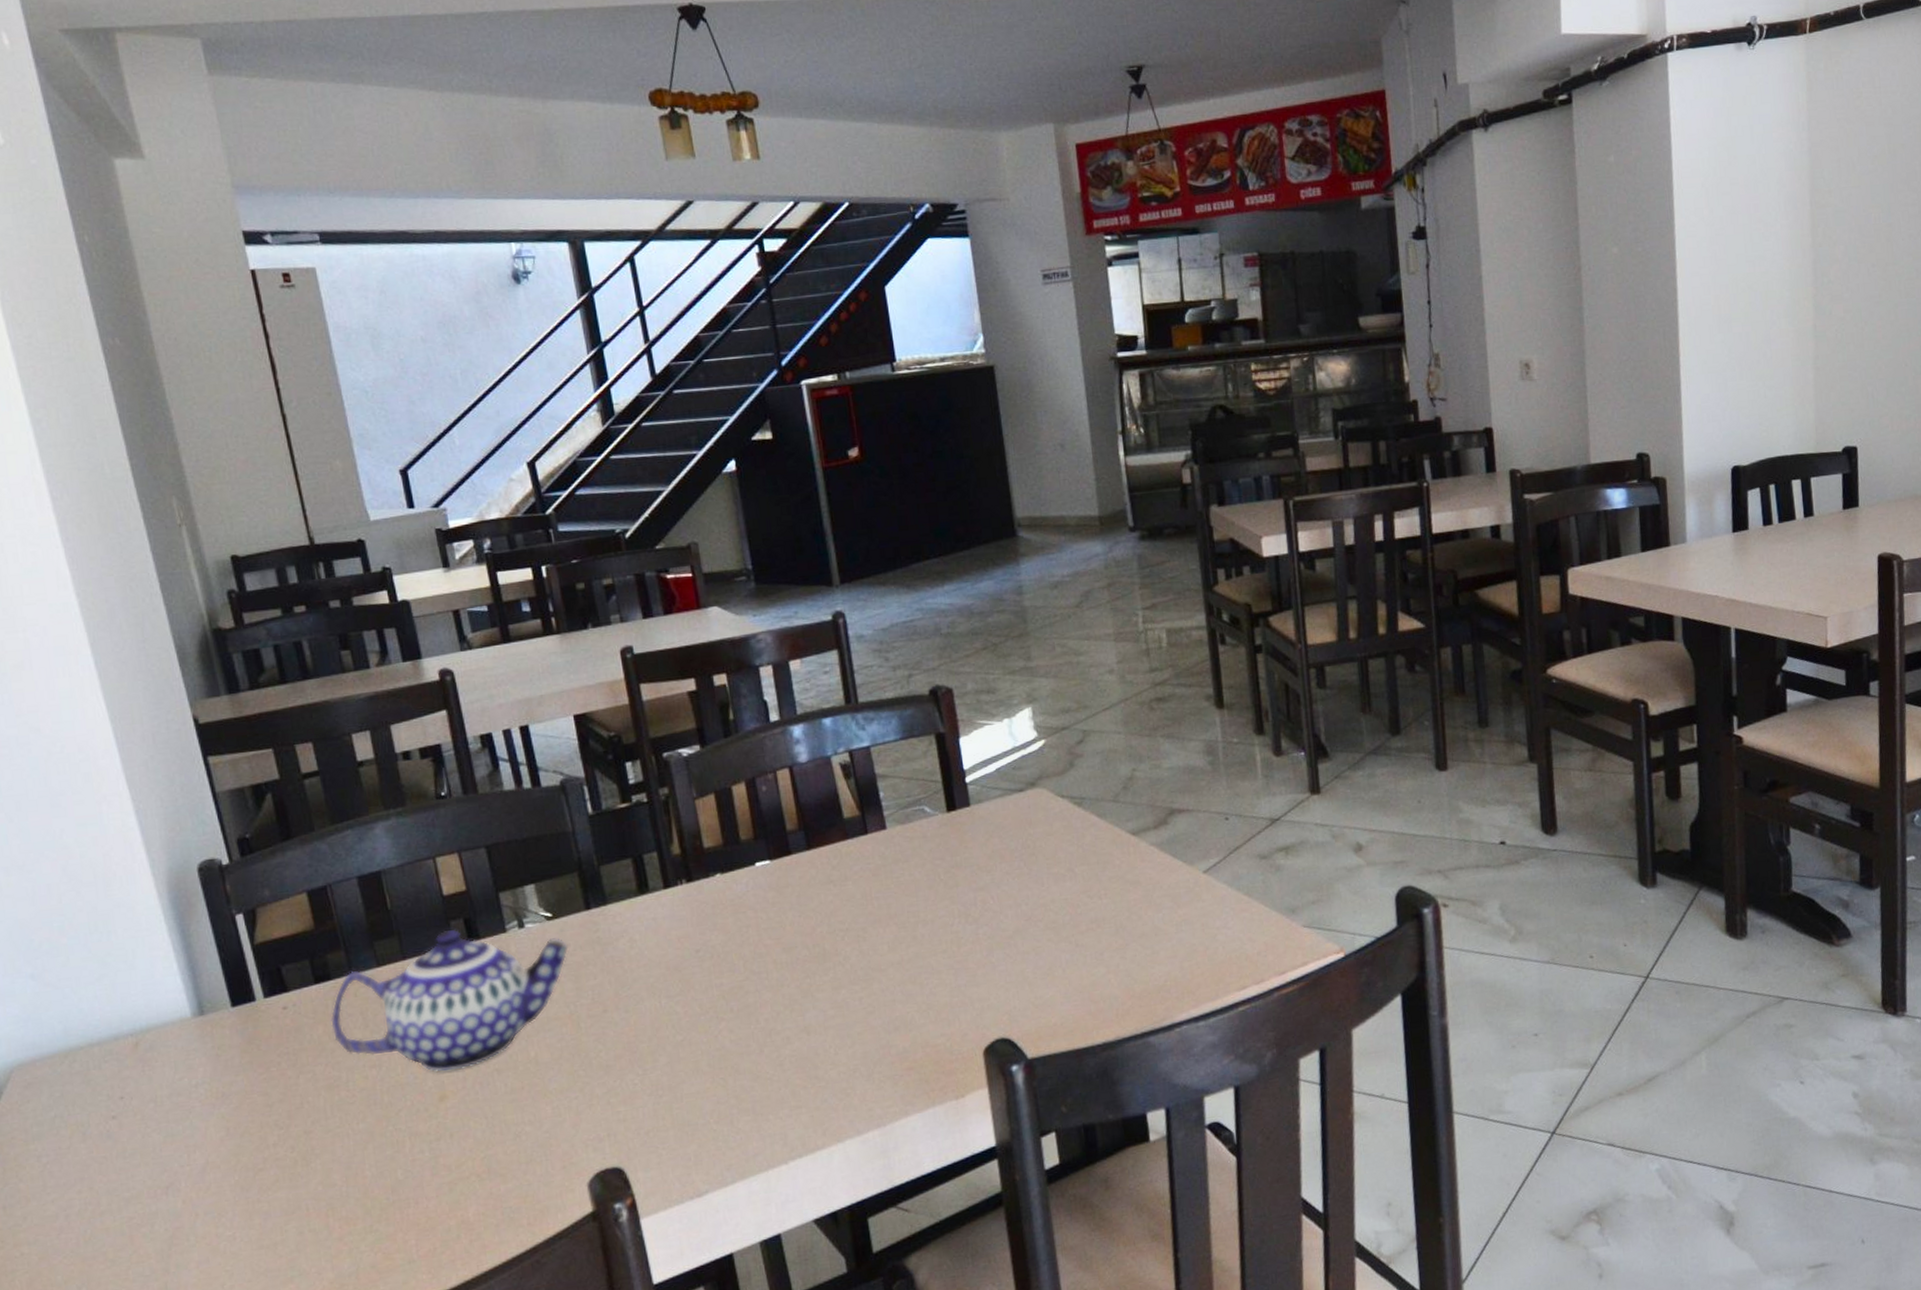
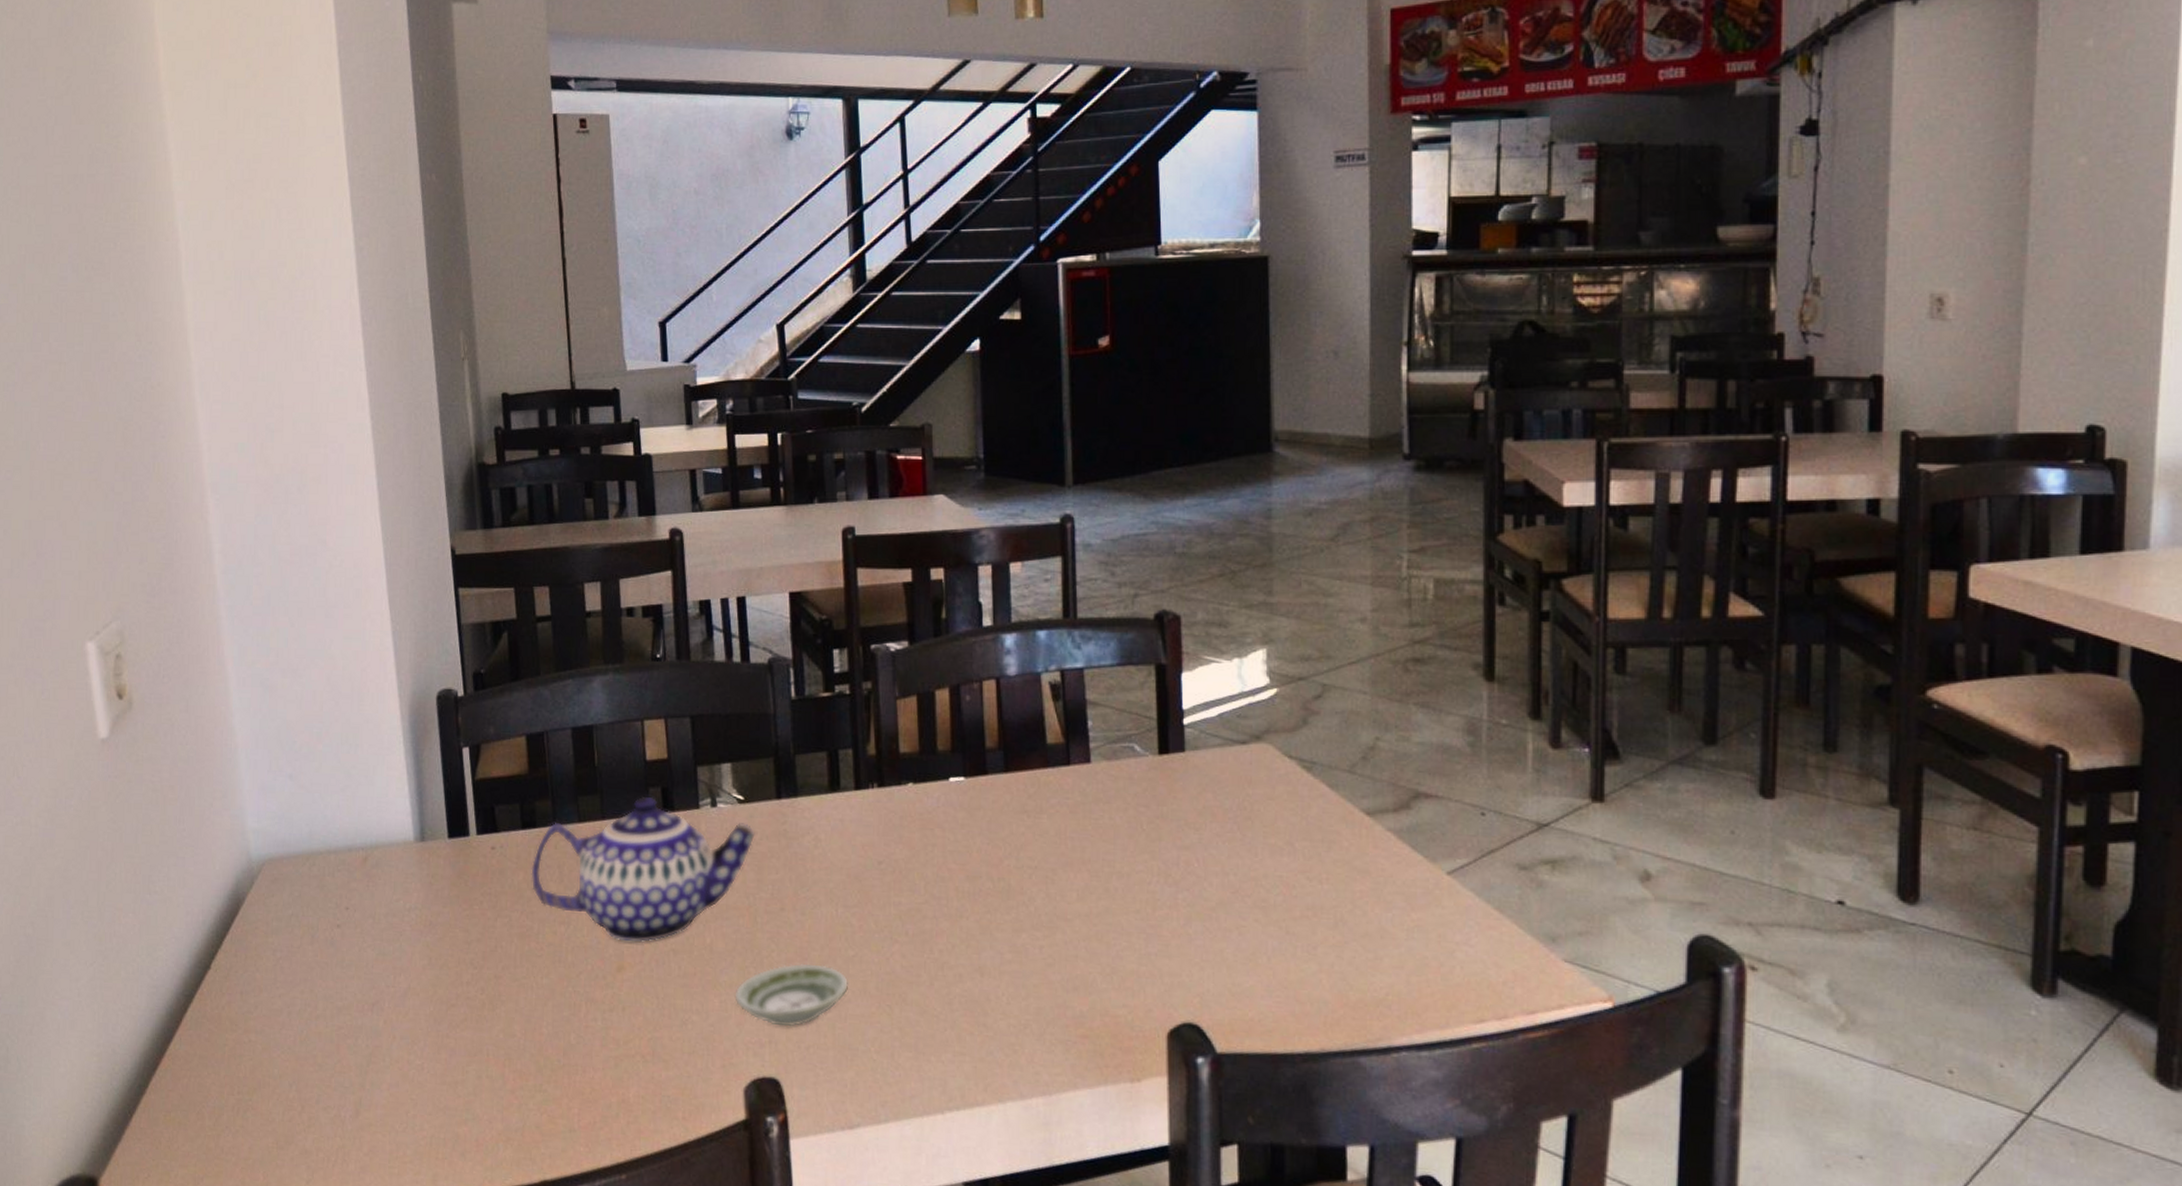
saucer: none [567,1054,682,1120] -> present [736,963,849,1027]

